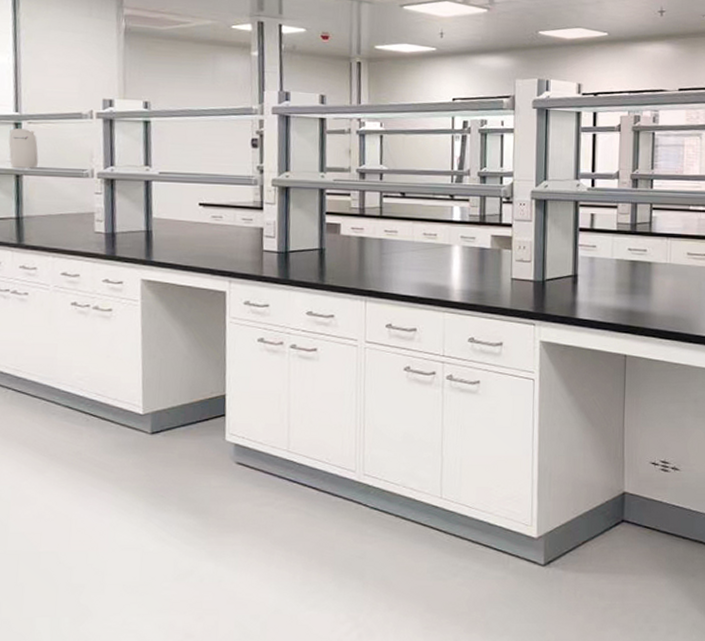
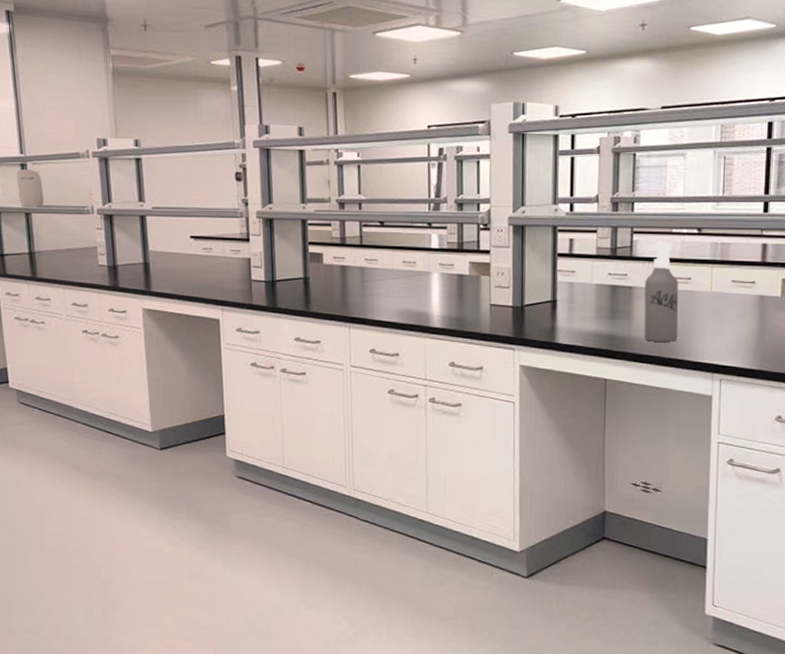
spray bottle: none [662,218,696,317] -> present [644,241,679,342]

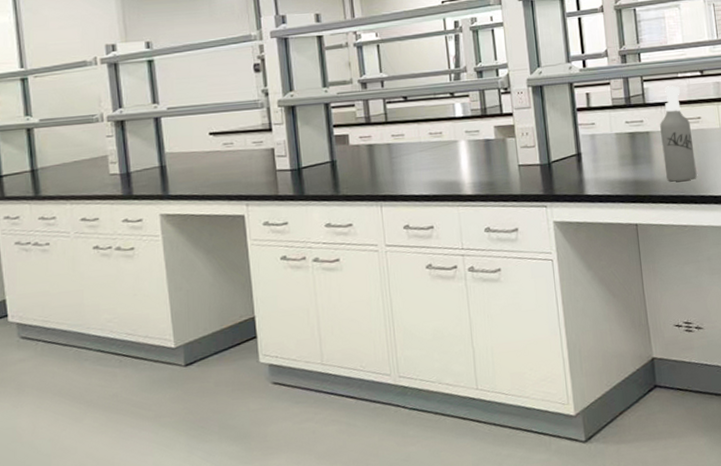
container: present [17,169,44,206] -> none [17,83,47,122]

